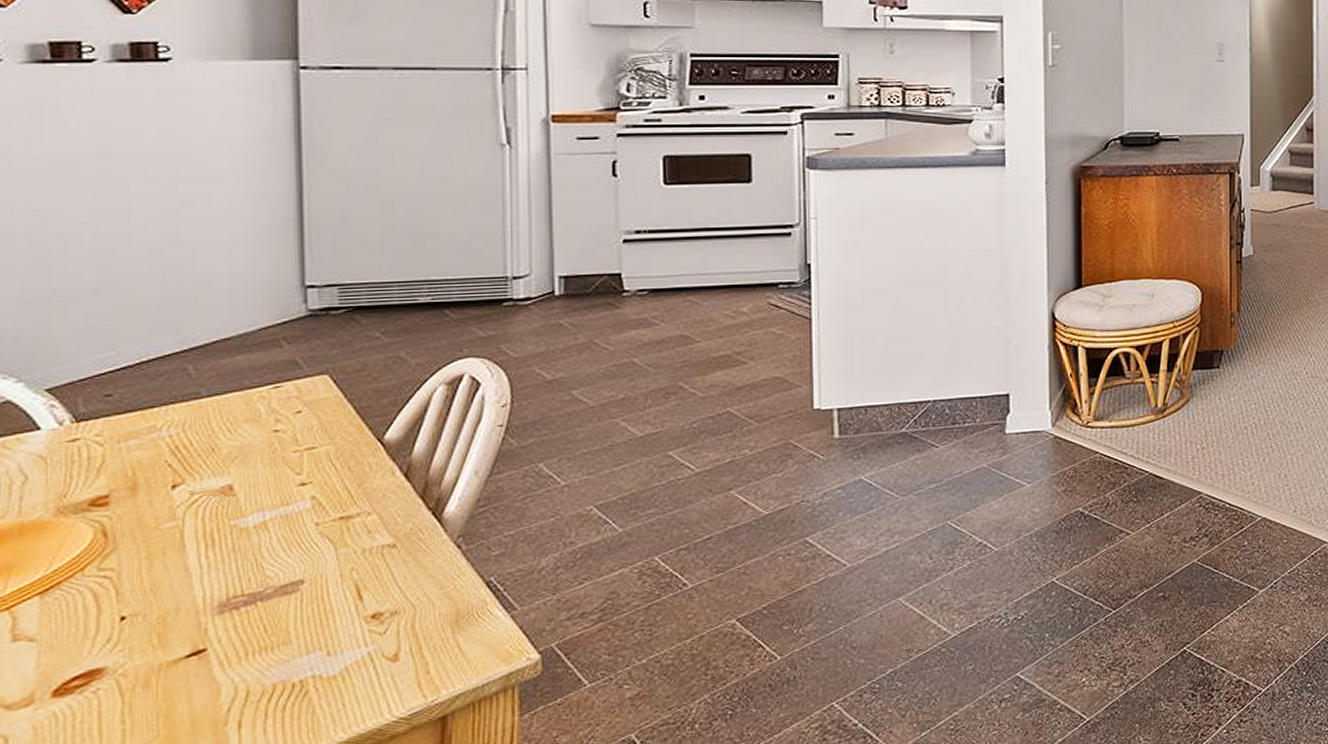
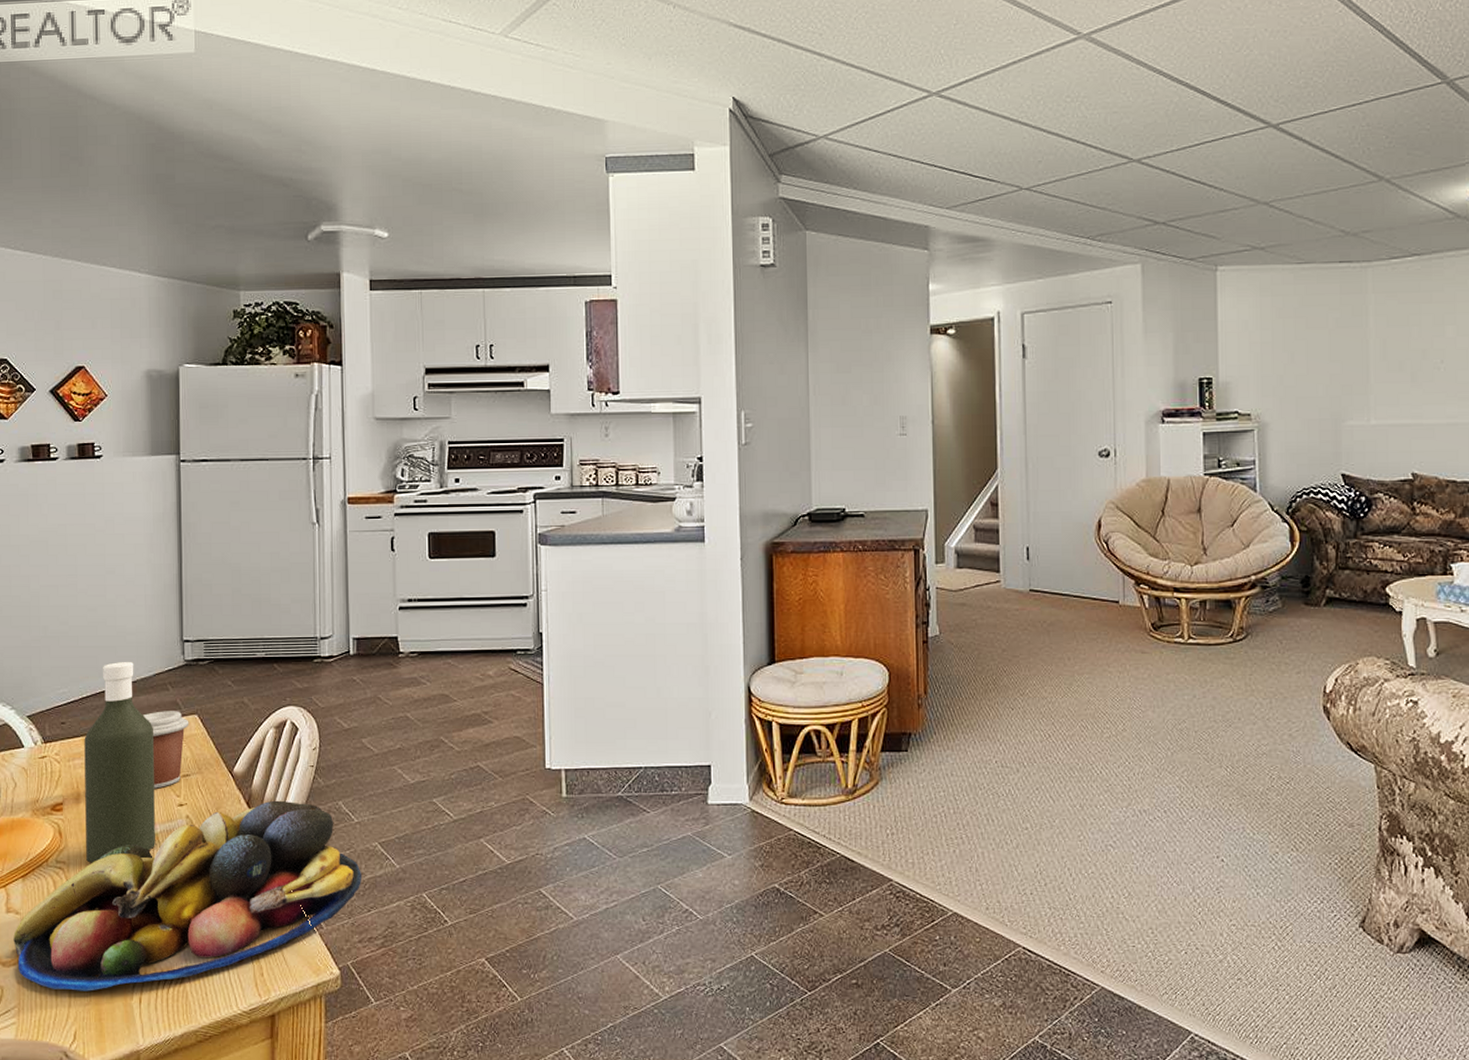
fruit bowl: none [25,467,572,729] -> present [13,800,363,991]
bottle: none [144,315,263,566] -> present [84,662,155,863]
coffee cup: none [242,371,316,468] -> present [143,711,189,789]

